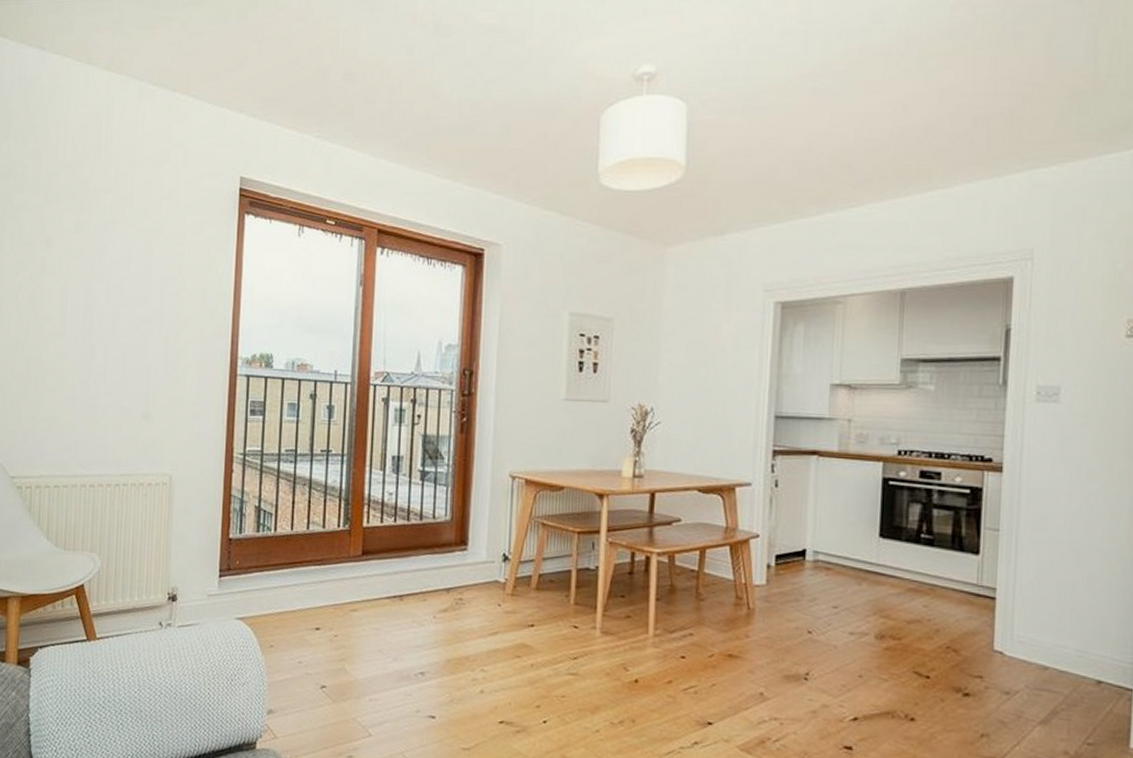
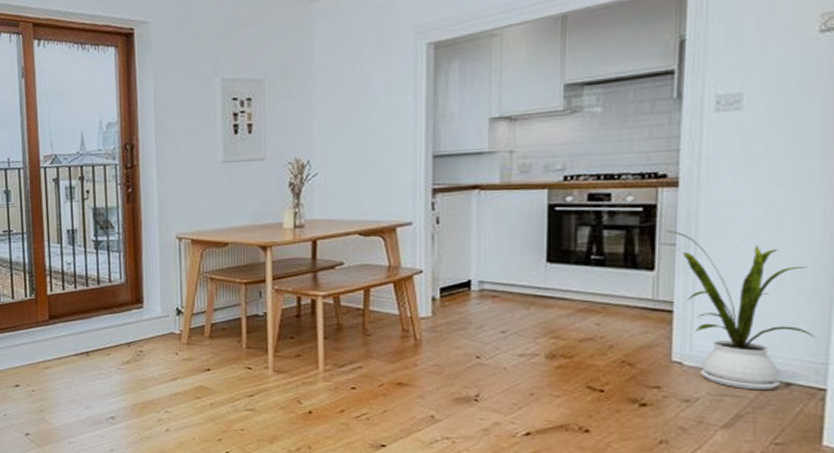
house plant: none [990,514,1123,687] -> present [666,230,816,391]

